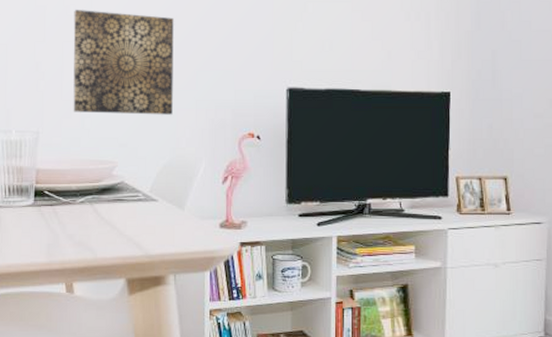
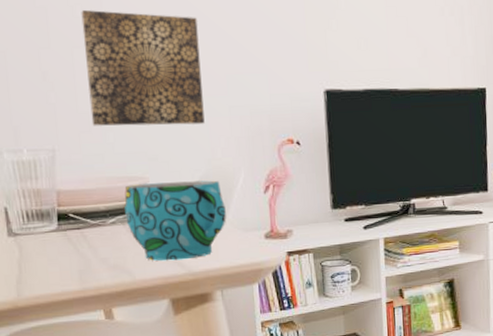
cup: none [93,168,185,242] -> present [124,180,226,261]

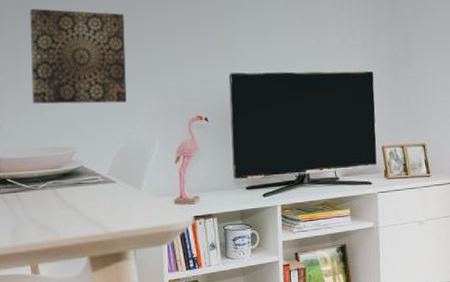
cup: present [124,180,226,261] -> none [55,151,141,222]

